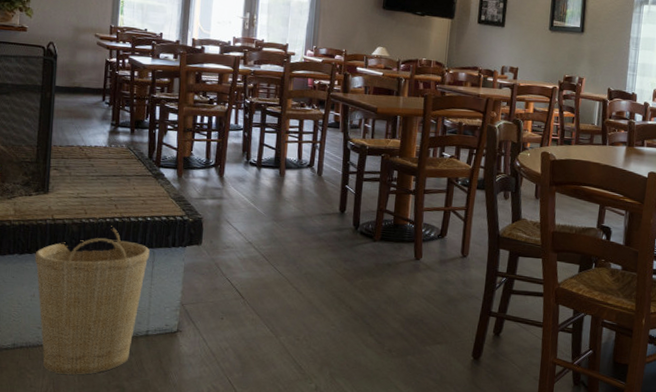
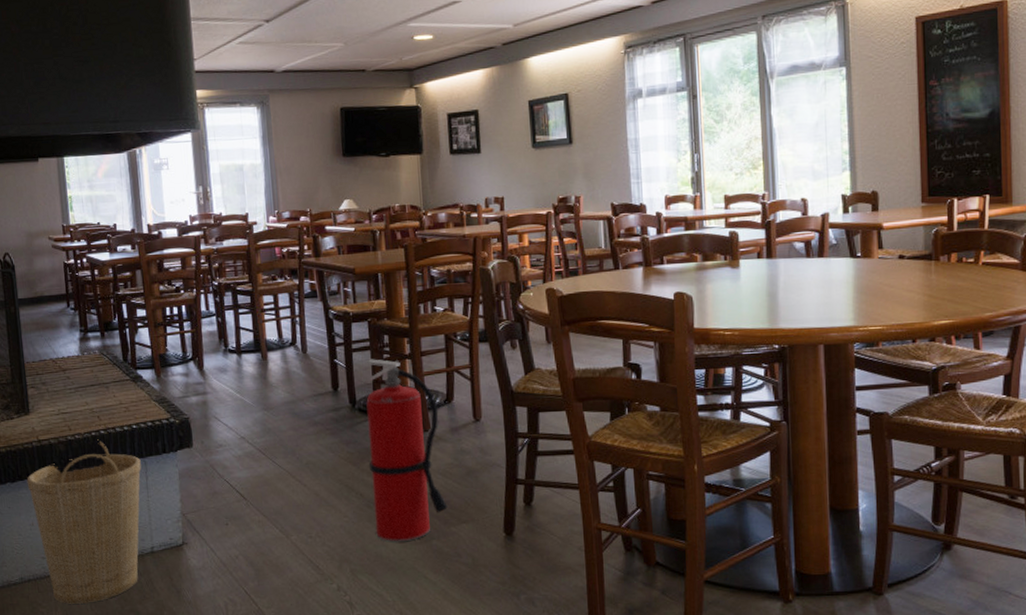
fire extinguisher: none [358,189,432,354] -> present [366,359,448,542]

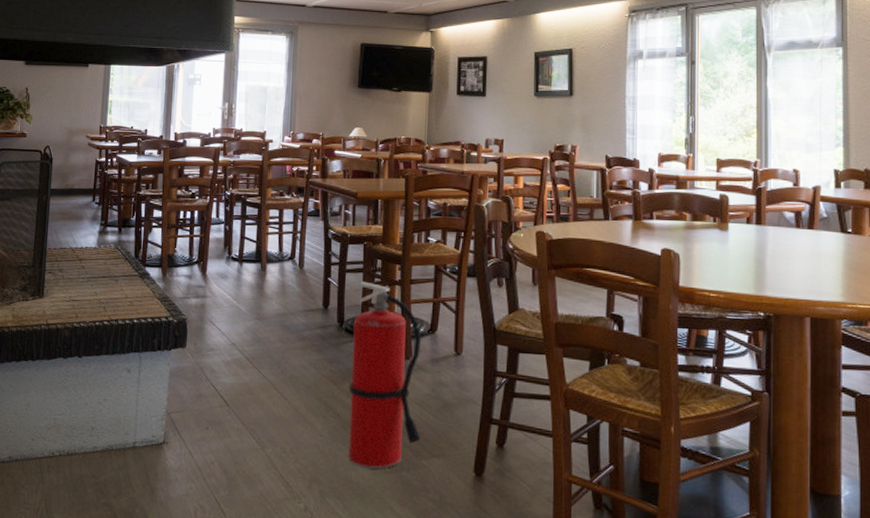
basket: present [26,439,142,604] -> none [30,329,136,491]

